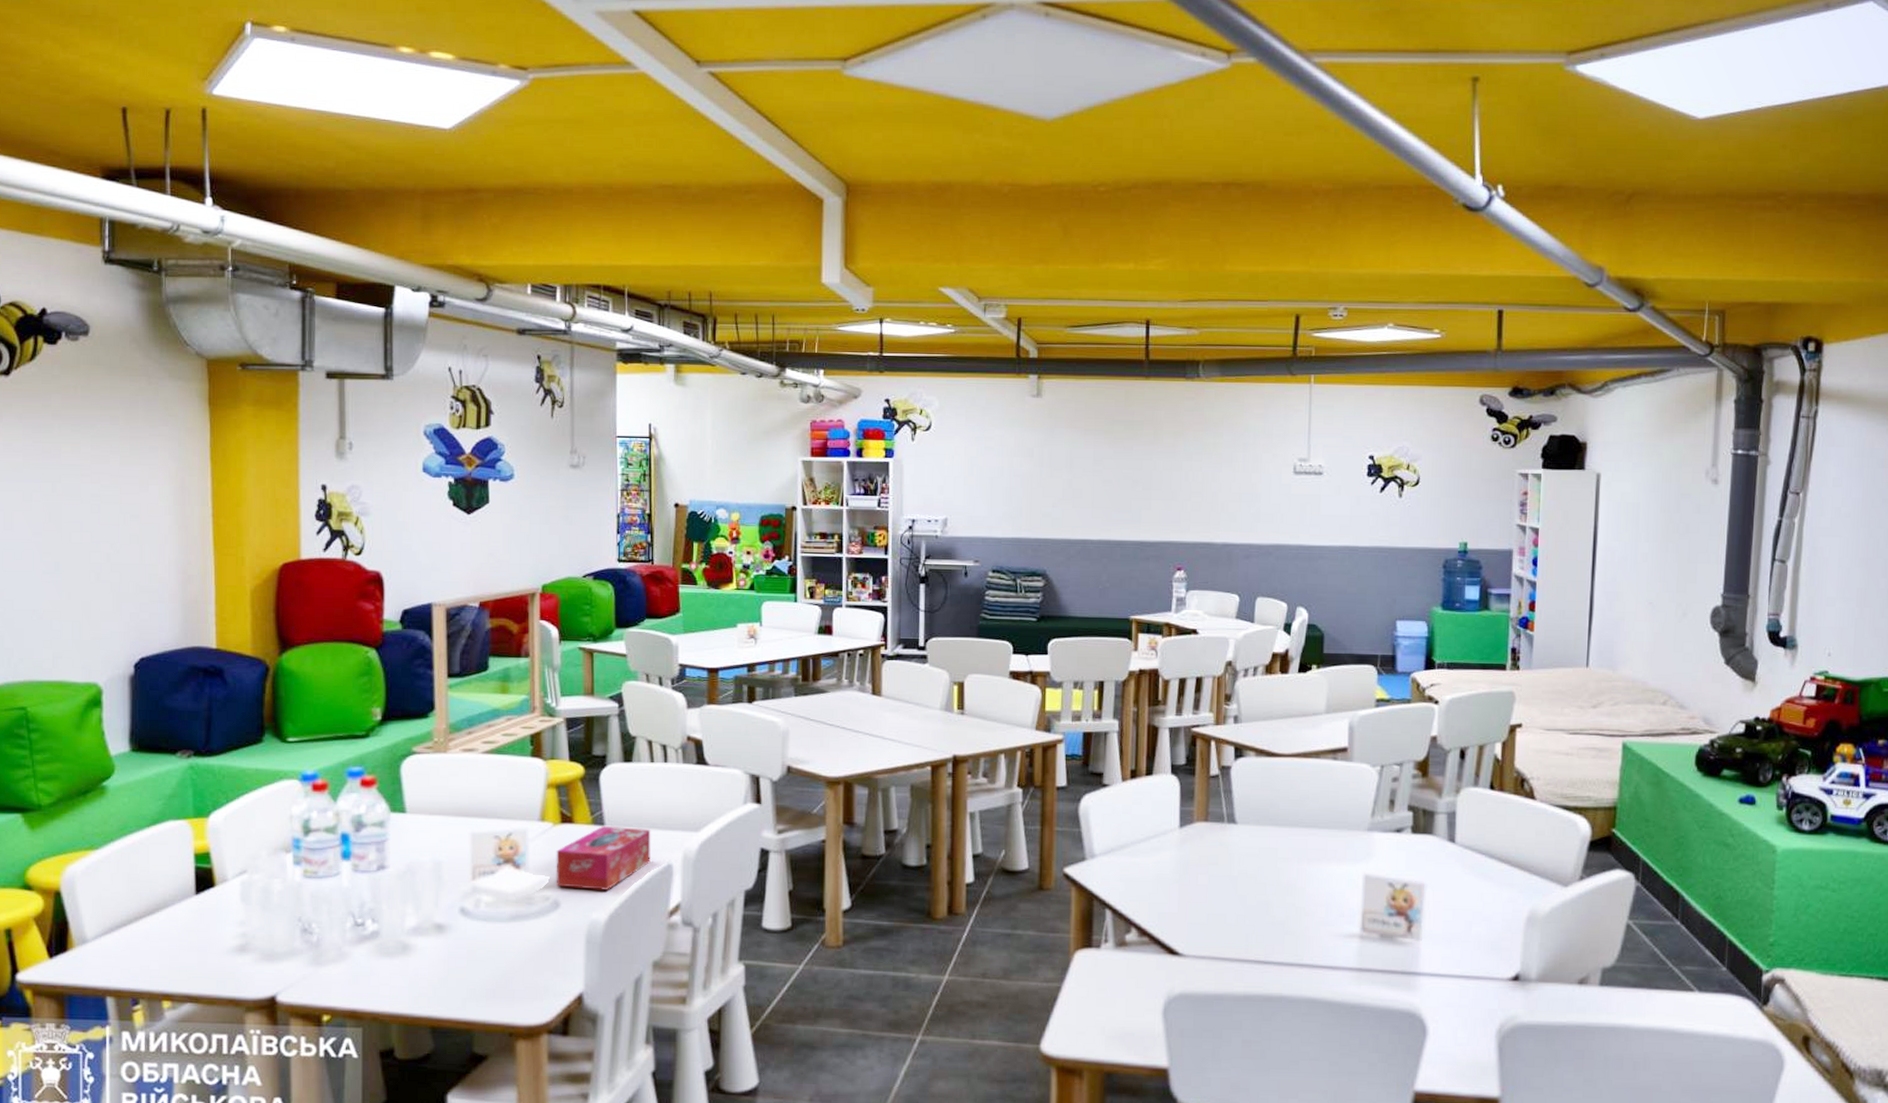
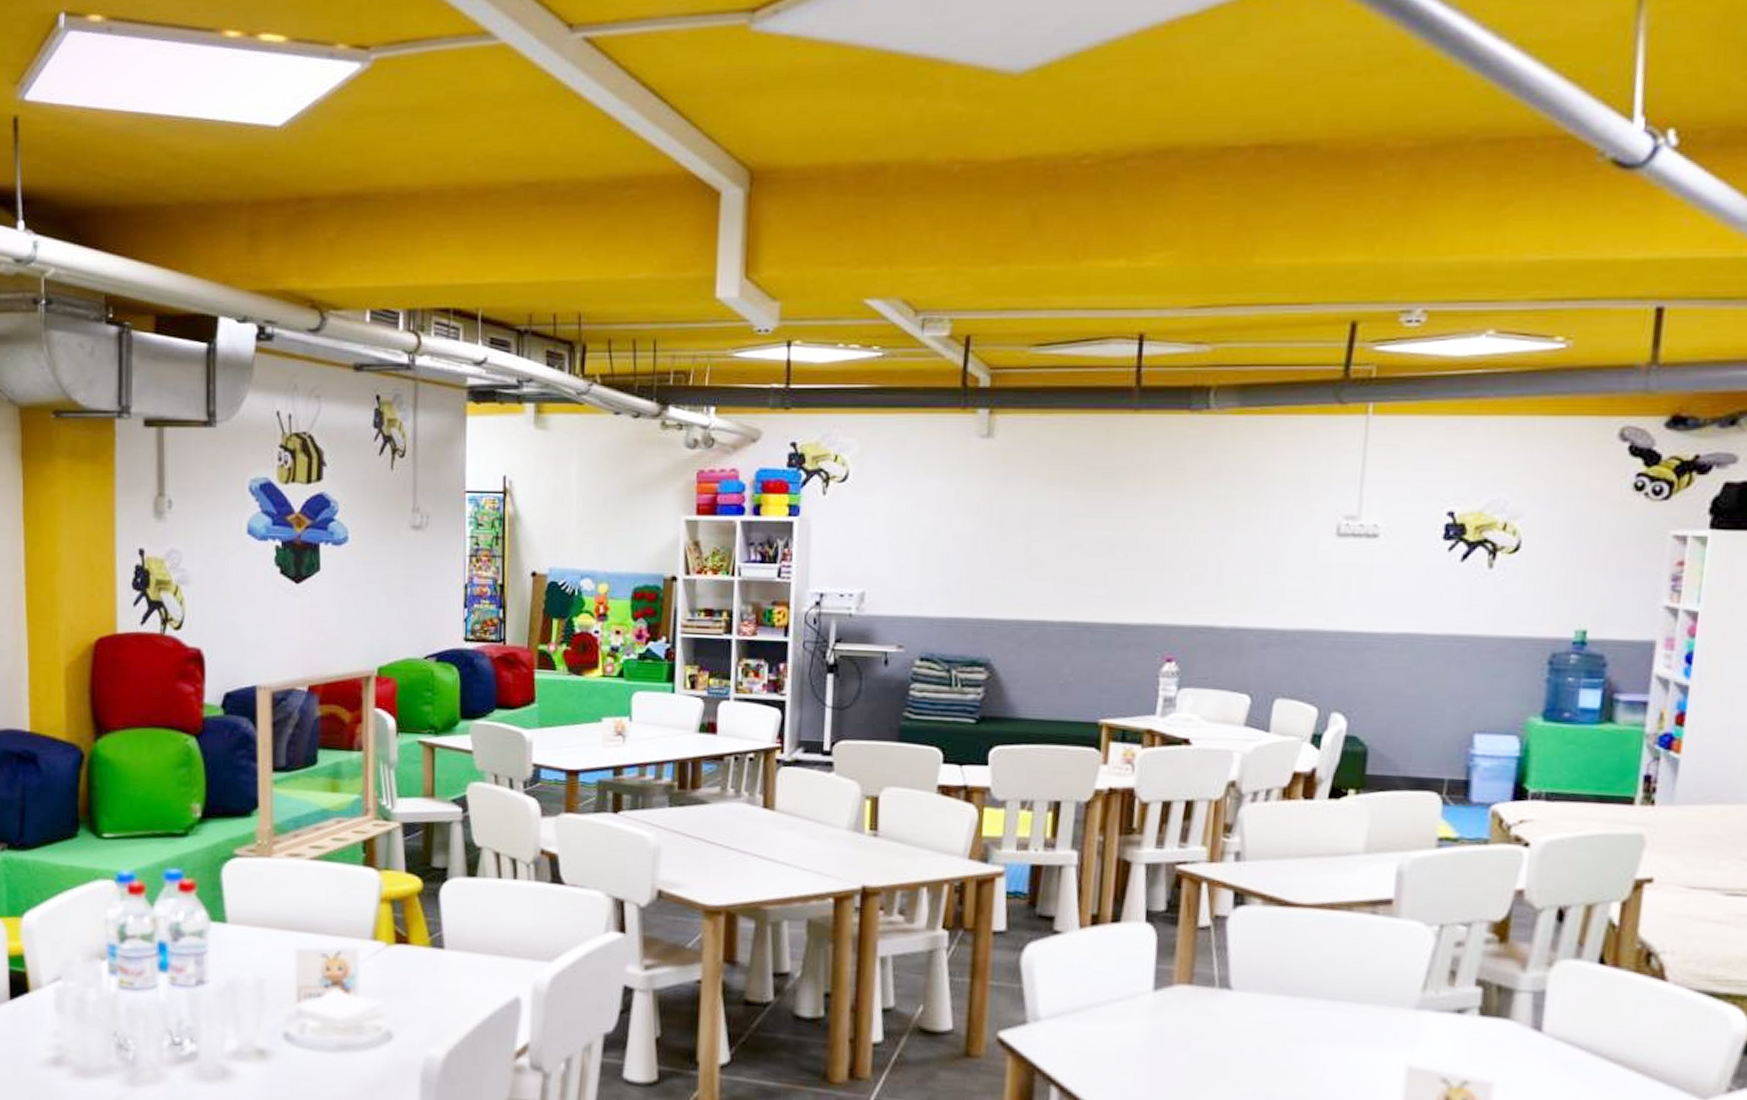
tissue box: present [556,826,651,890] -> none [388,949,497,1024]

